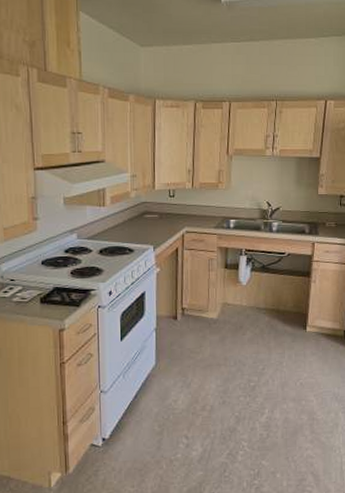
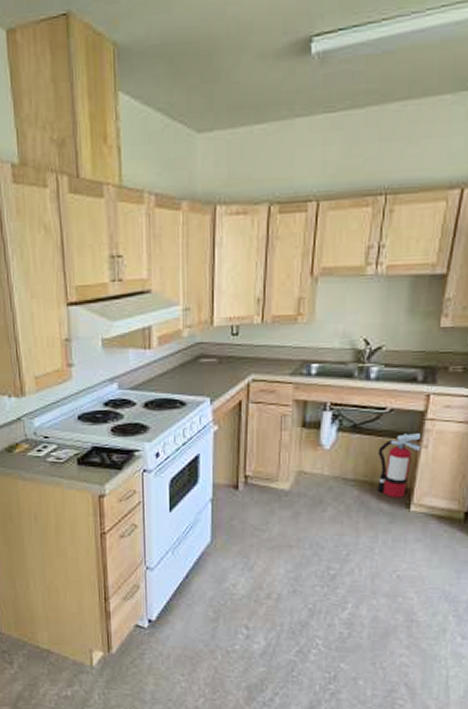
fire extinguisher: none [281,272,311,321] -> present [377,433,422,497]

